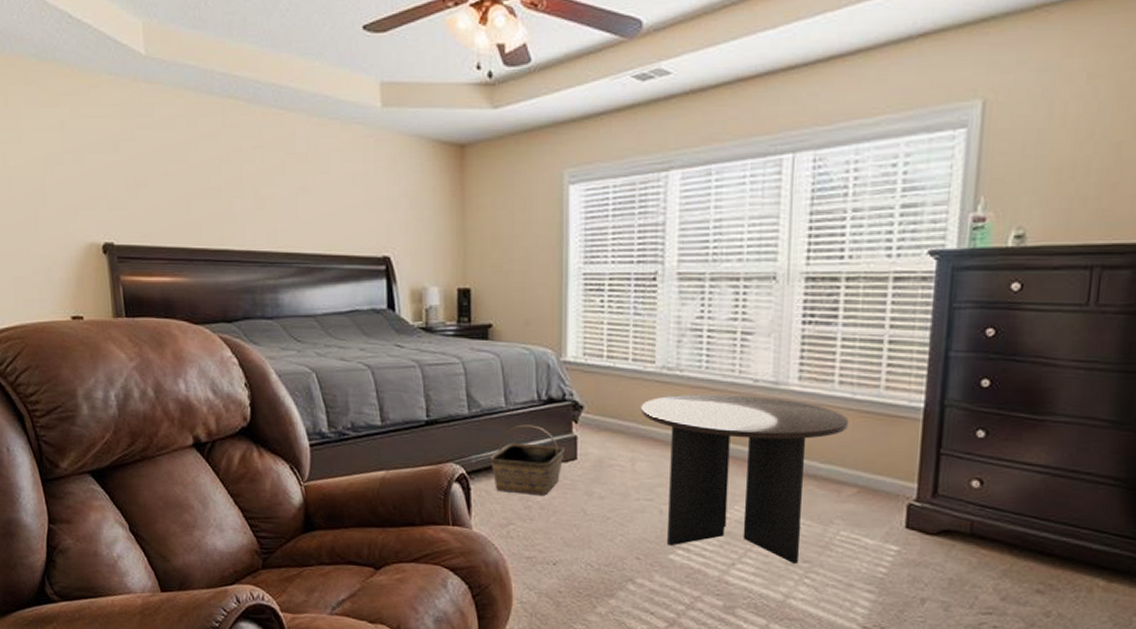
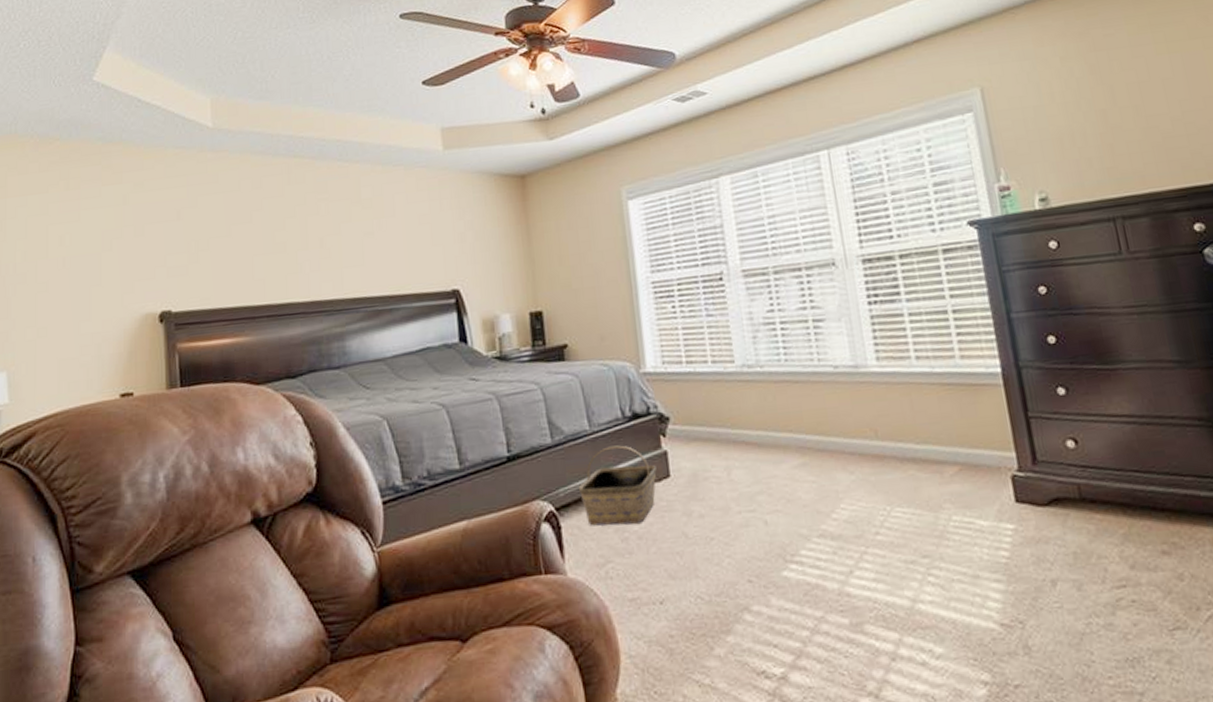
coffee table: present [640,394,849,565] -> none [727,382,935,562]

